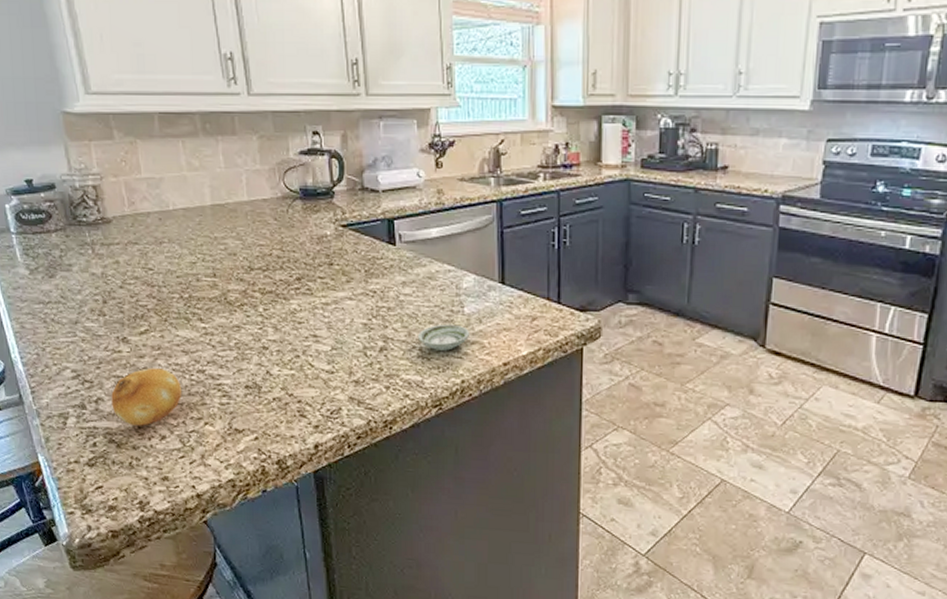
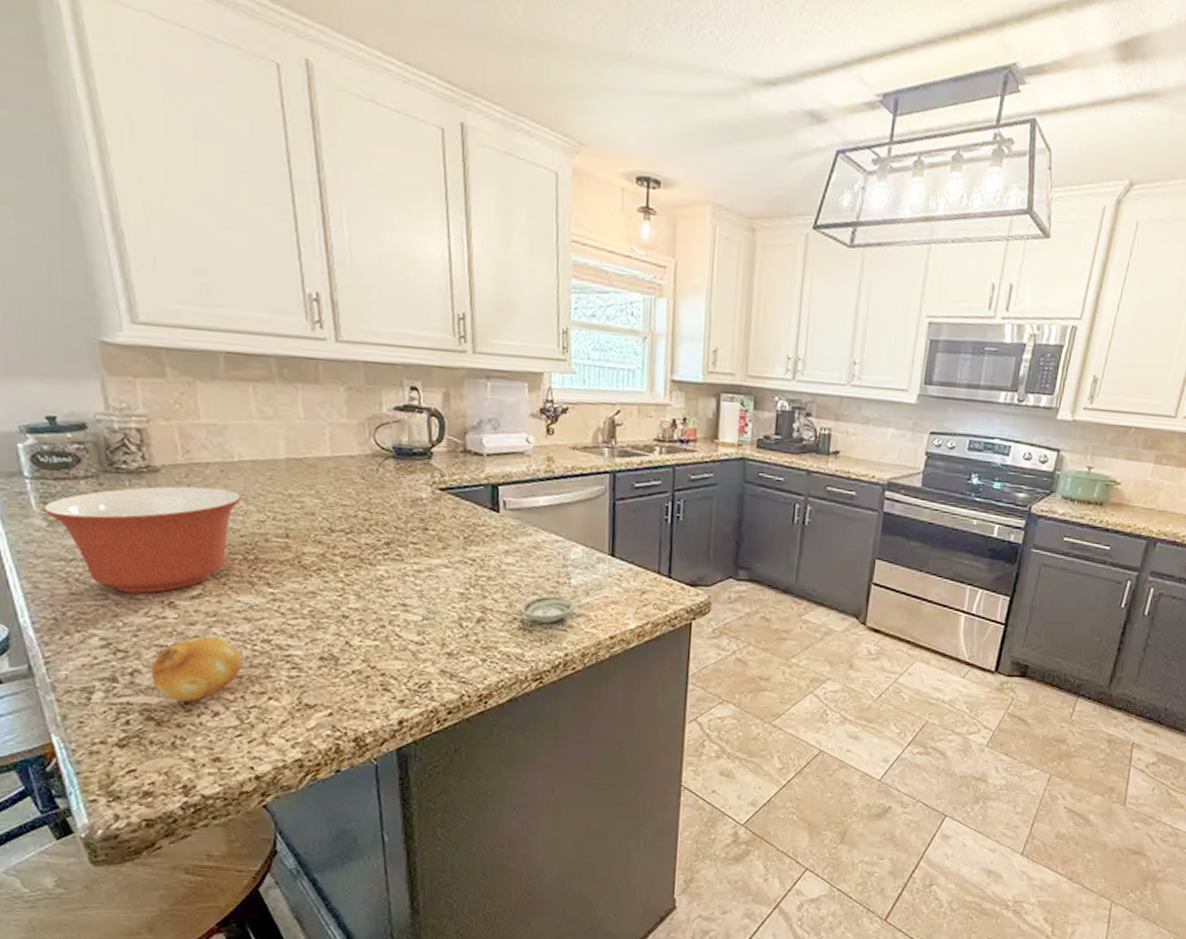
mixing bowl: none [25,234,177,330] -> present [42,486,242,593]

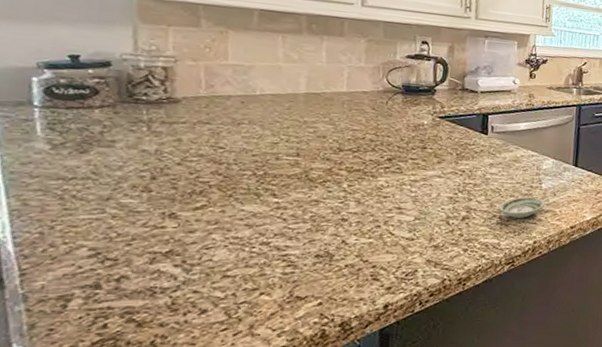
mixing bowl: present [42,486,242,593] -> none [47,114,259,207]
fruit: present [151,636,242,702] -> none [139,242,238,302]

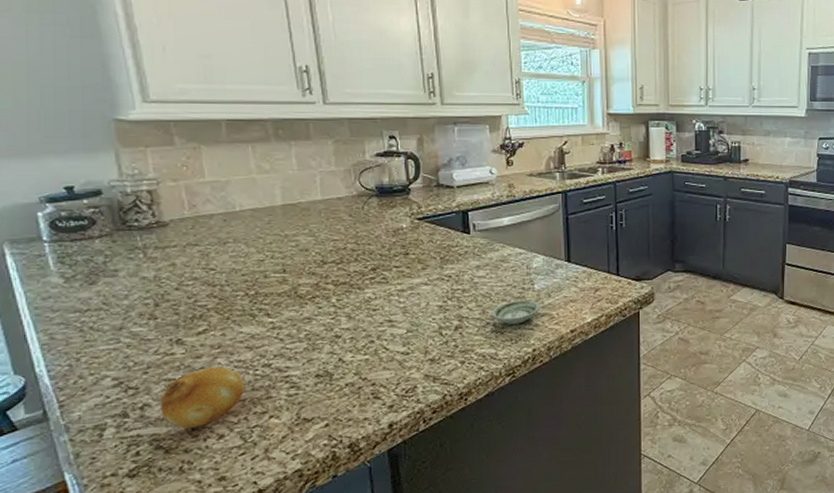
fruit: none [139,242,238,302] -> present [160,367,245,429]

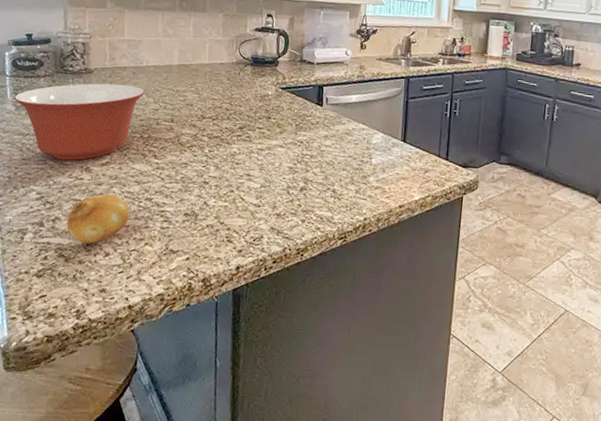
mixing bowl: none [59,235,243,335] -> present [13,83,145,161]
saucer: present [491,300,539,324] -> none [332,171,374,193]

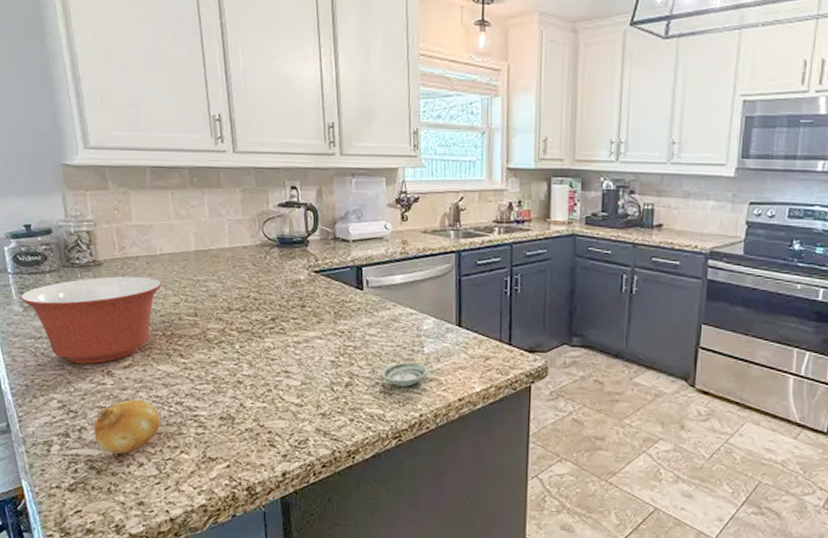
saucer: none [332,171,374,193] -> present [380,362,428,387]

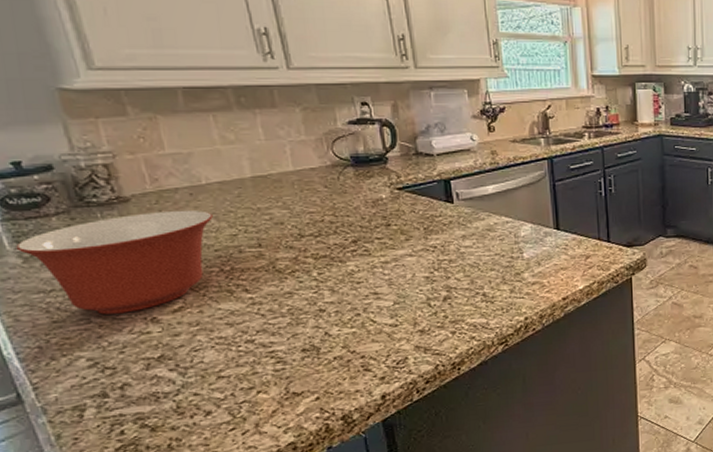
fruit: present [94,399,161,454] -> none [140,344,229,407]
saucer: present [380,362,428,387] -> none [480,269,530,294]

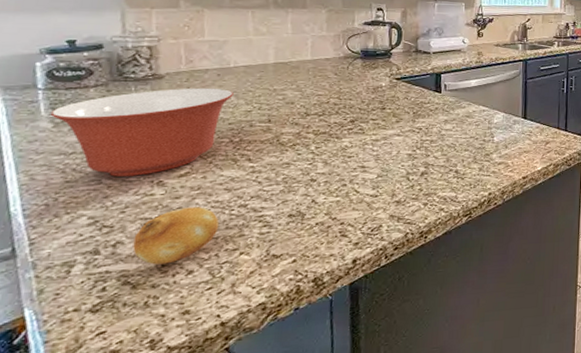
fruit: none [140,344,229,407] -> present [132,207,220,265]

